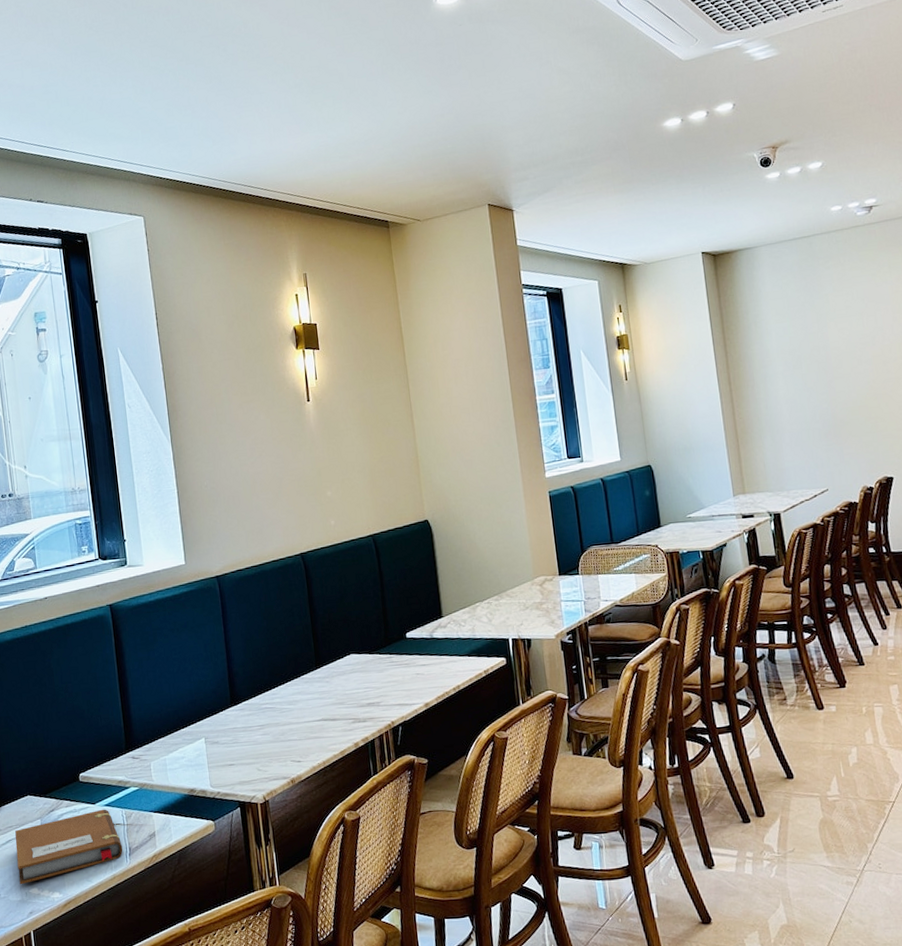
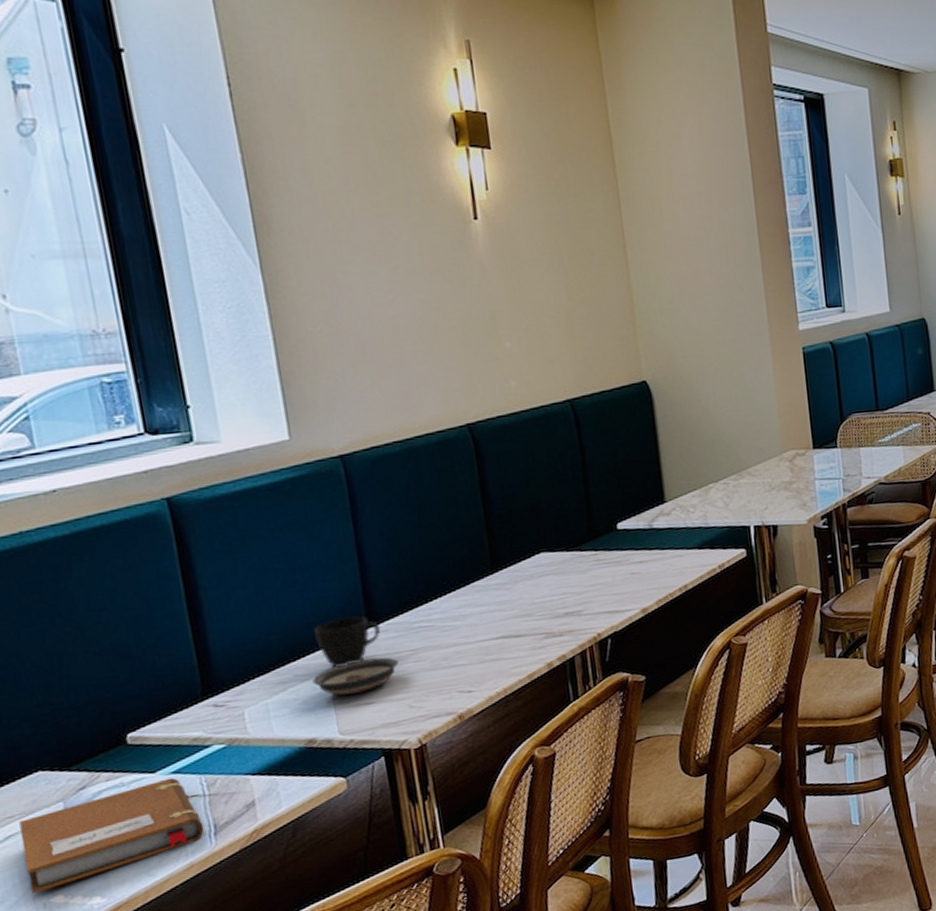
saucer: none [194,729,251,757] -> present [312,657,398,696]
cup: none [196,697,240,736] -> present [314,616,381,668]

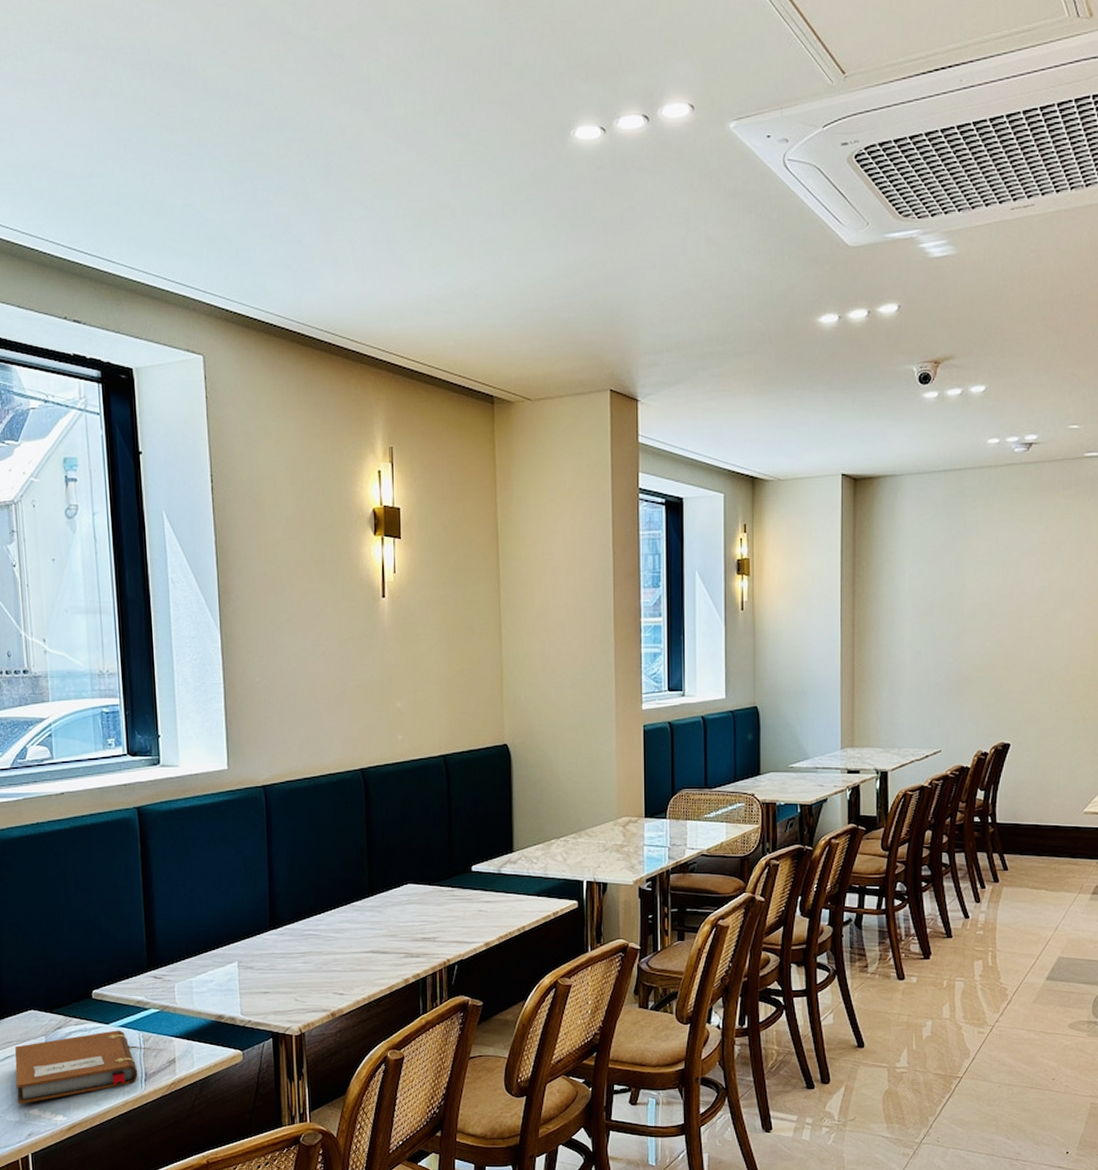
saucer: present [312,657,398,696] -> none [226,955,290,983]
cup: present [314,616,381,668] -> none [230,919,280,959]

